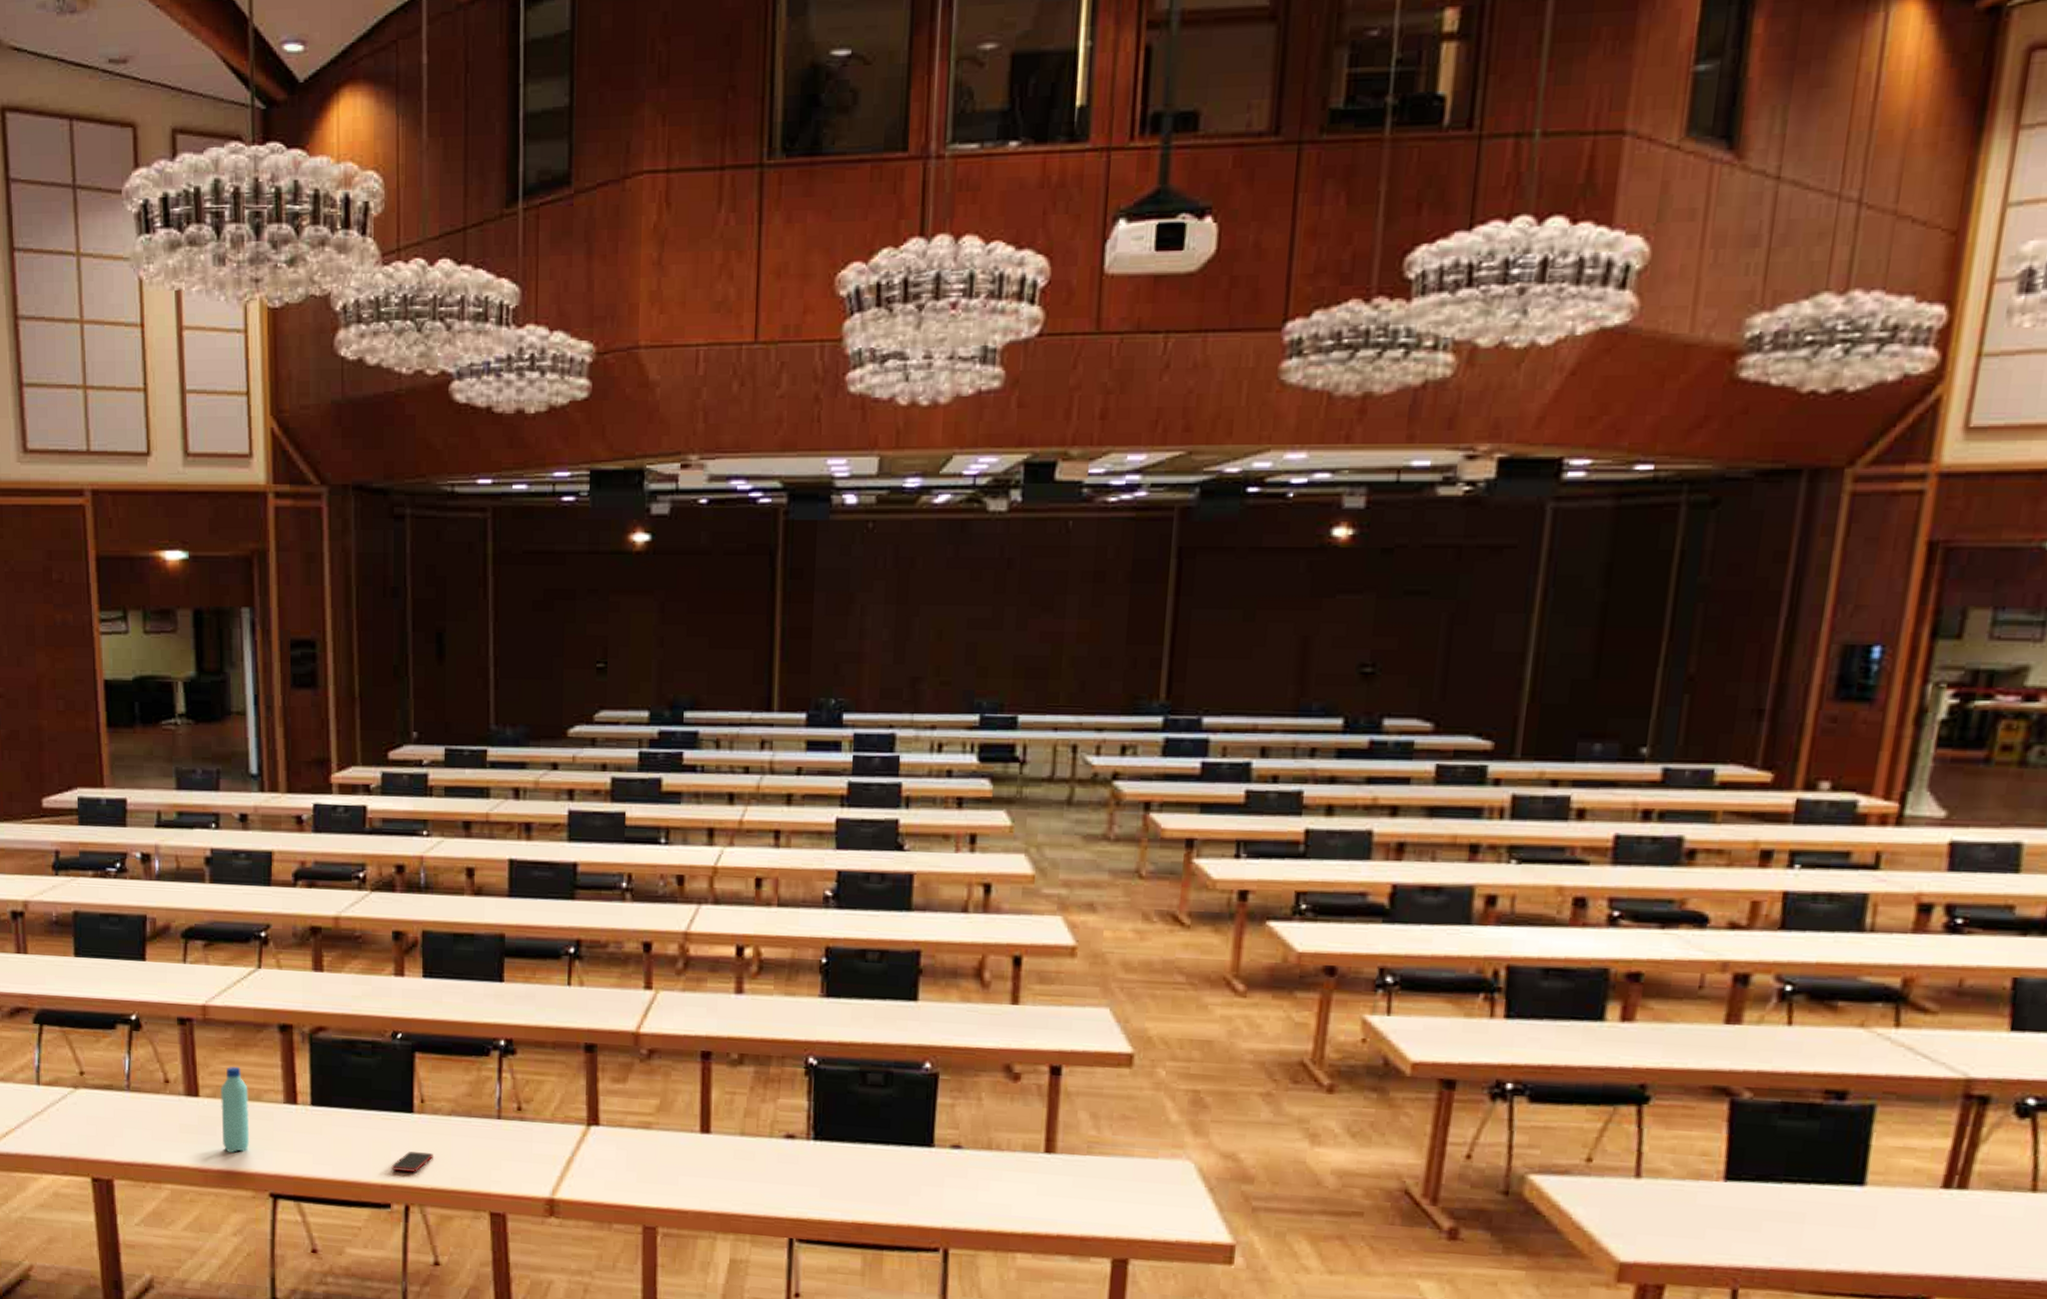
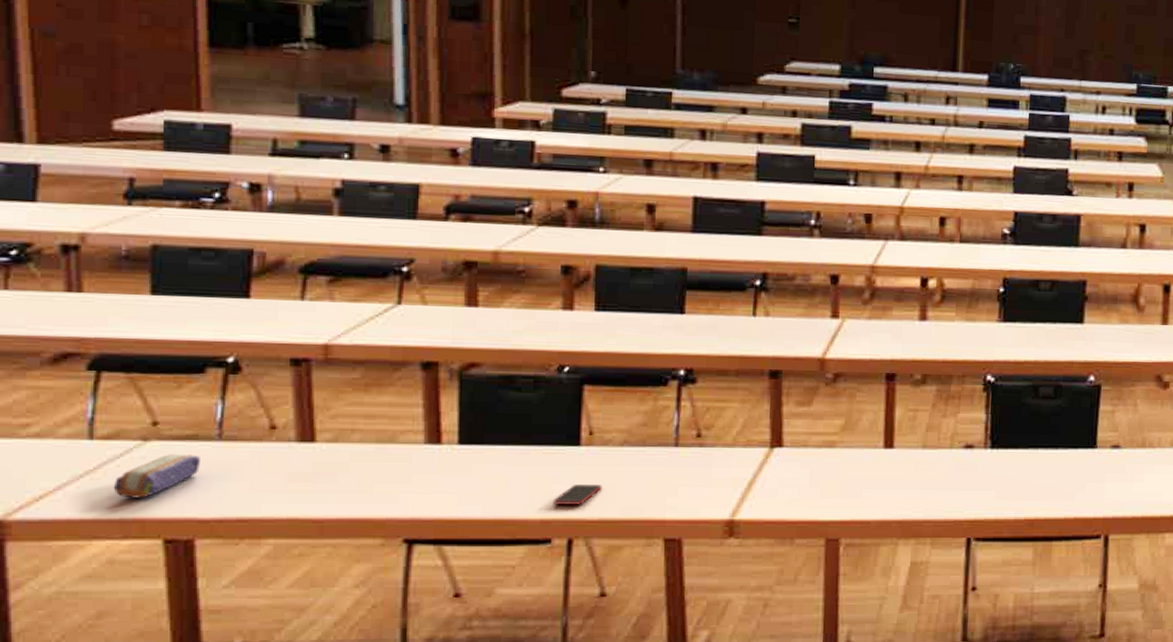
pencil case: none [55,1101,116,1140] -> present [113,454,202,498]
water bottle: present [220,1067,250,1153] -> none [343,408,381,499]

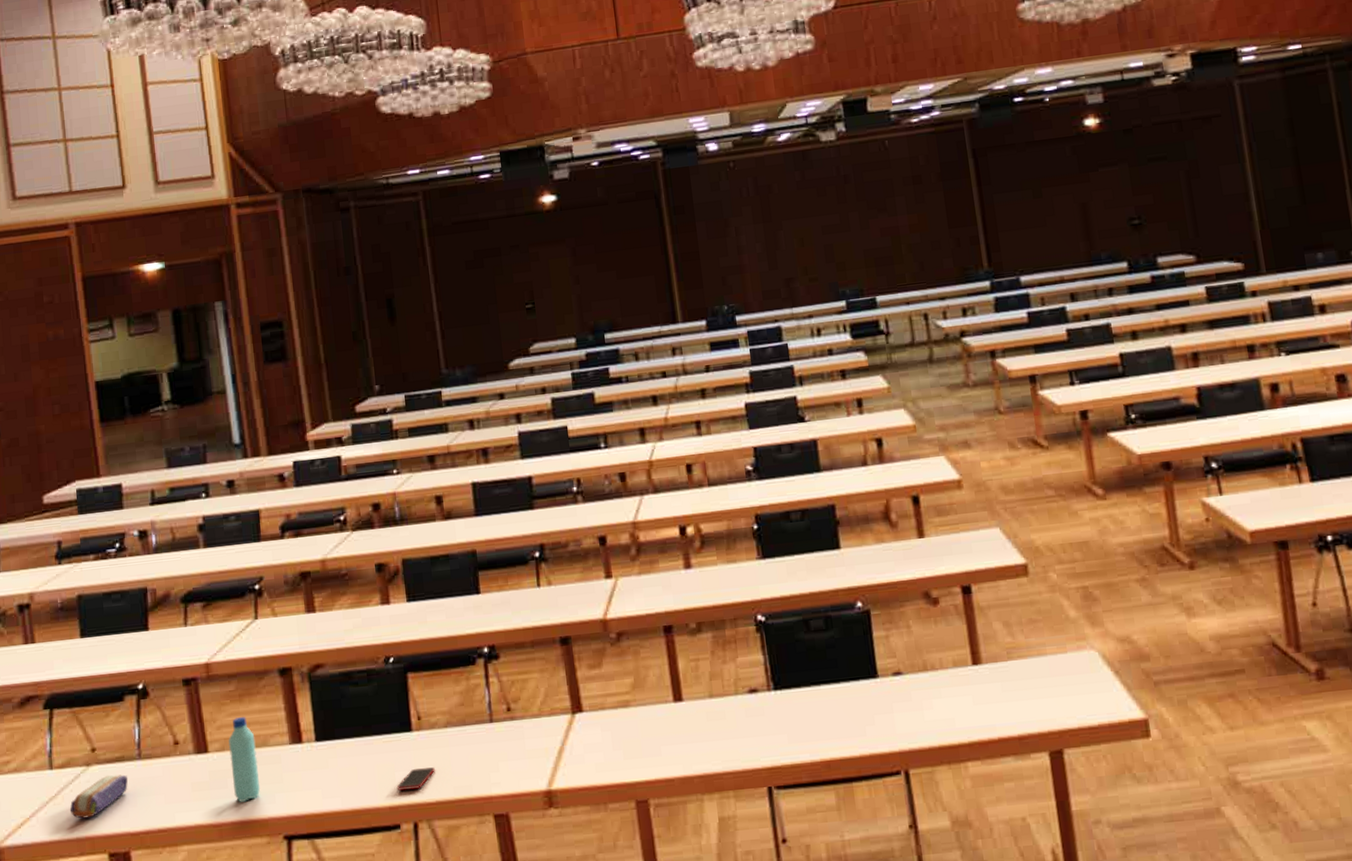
water bottle: none [343,408,381,499] -> present [228,717,261,802]

